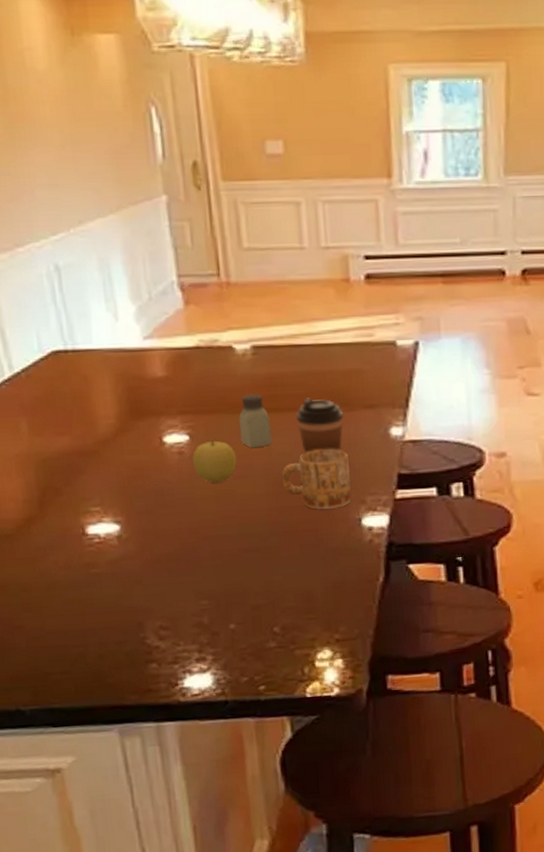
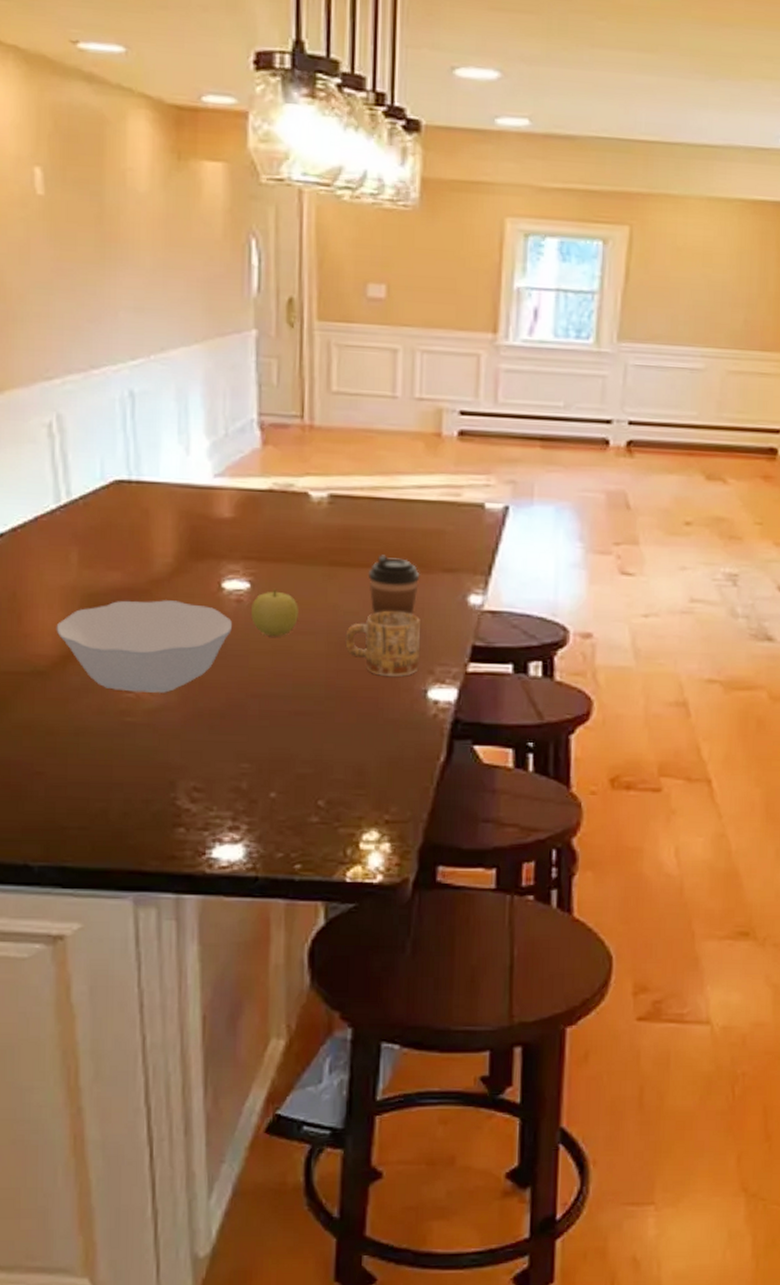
bowl: none [16,458,177,546] -> present [56,600,232,693]
saltshaker: present [239,394,273,449] -> none [306,545,340,604]

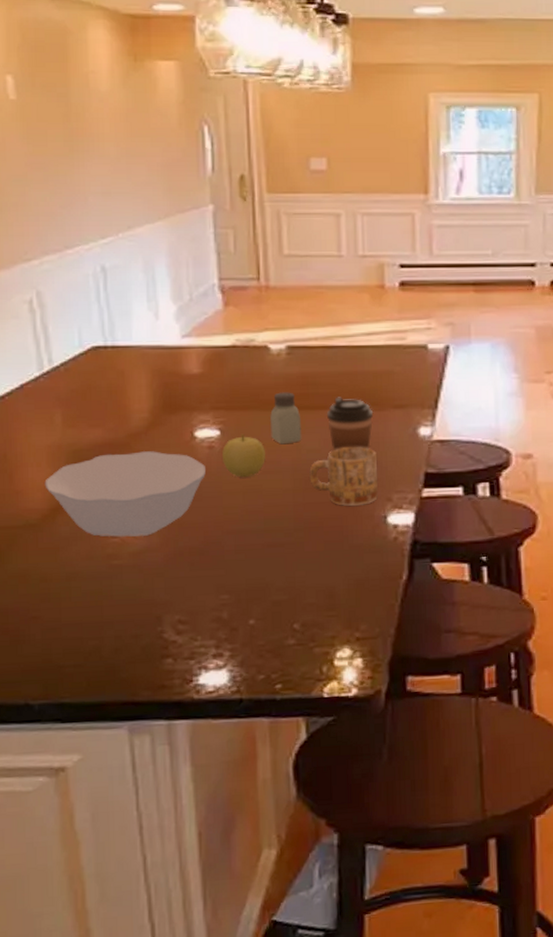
saltshaker: none [306,545,340,604] -> present [270,392,302,445]

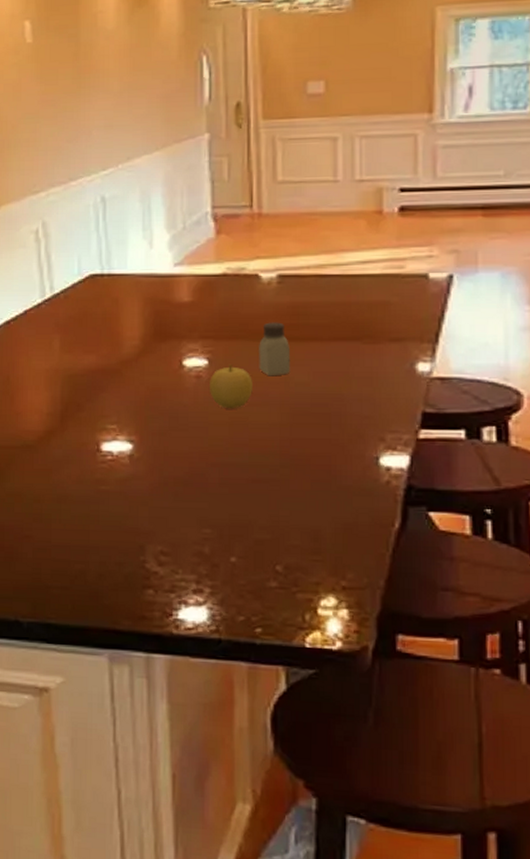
bowl: present [44,451,205,537] -> none [42,378,192,463]
mug: present [309,446,378,507] -> none [297,380,370,445]
coffee cup: present [326,397,374,450] -> none [316,328,367,384]

